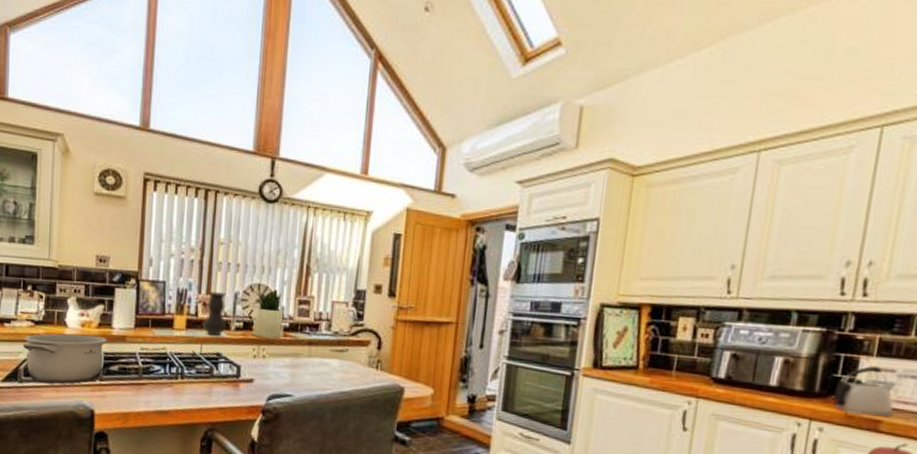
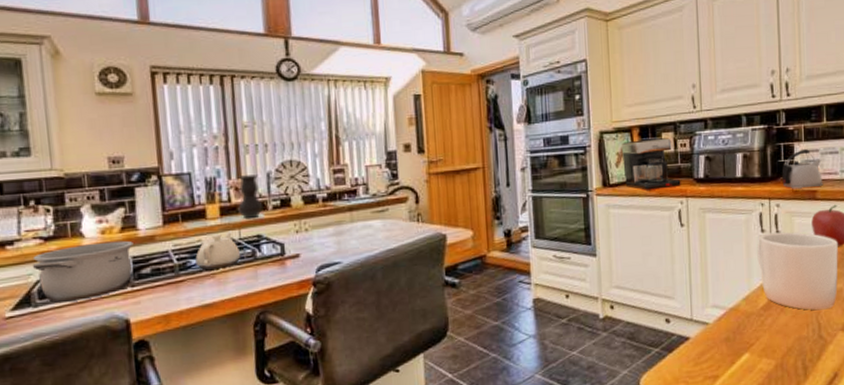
teapot: none [158,344,200,380] -> present [195,231,241,270]
planter: present [251,288,284,339] -> none [289,162,323,213]
coffee maker: none [621,320,694,383] -> present [621,138,681,191]

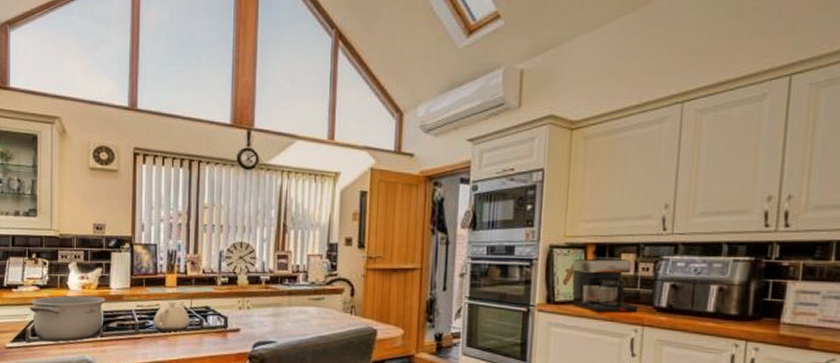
vase: present [238,174,264,220] -> none [192,251,214,292]
kettle: present [781,149,824,189] -> none [765,290,823,334]

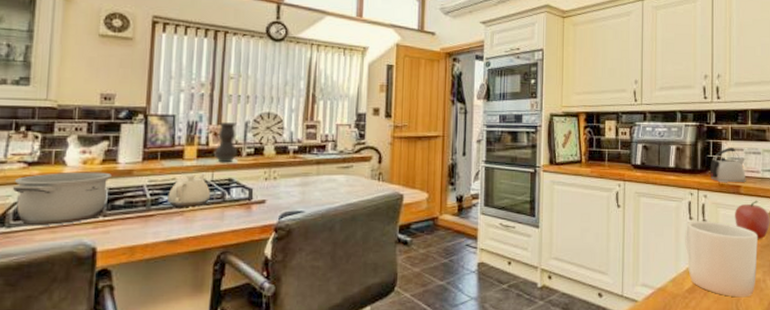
vase: none [192,251,214,292] -> present [214,122,238,163]
coffee maker: present [572,258,638,314] -> none [568,125,620,171]
kettle: none [765,290,823,334] -> present [710,148,747,183]

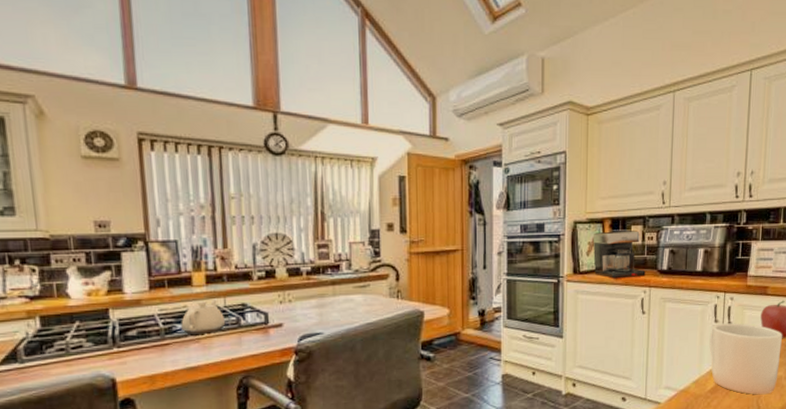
cooking pot: present [12,172,112,225] -> none [17,303,120,360]
vase: present [214,122,238,163] -> none [224,245,249,288]
coffee maker: none [568,125,620,171] -> present [593,231,646,279]
kettle: present [710,148,747,183] -> none [737,248,775,285]

